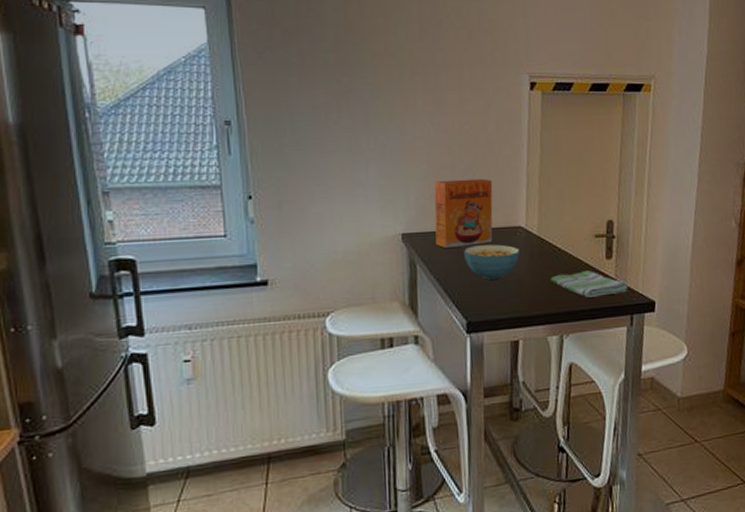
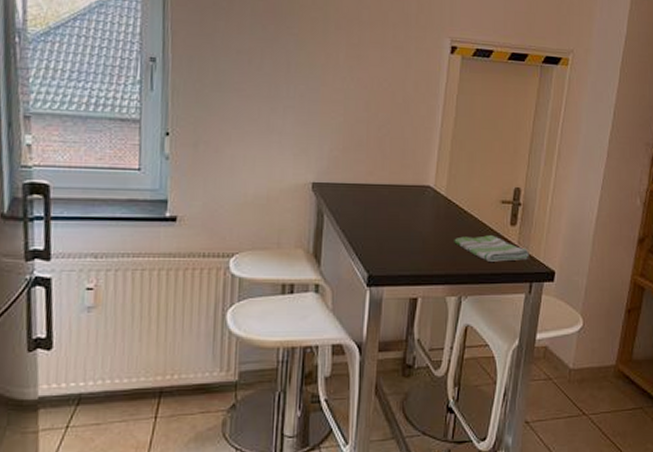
cereal box: present [434,178,493,249] -> none [345,133,406,202]
cereal bowl: present [464,244,520,280] -> none [371,201,426,235]

